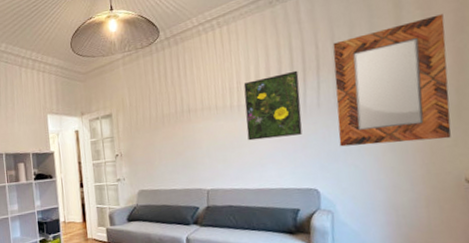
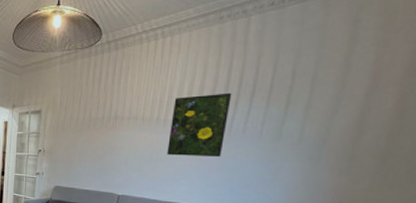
home mirror: present [333,14,451,147] -> none [255,54,399,182]

